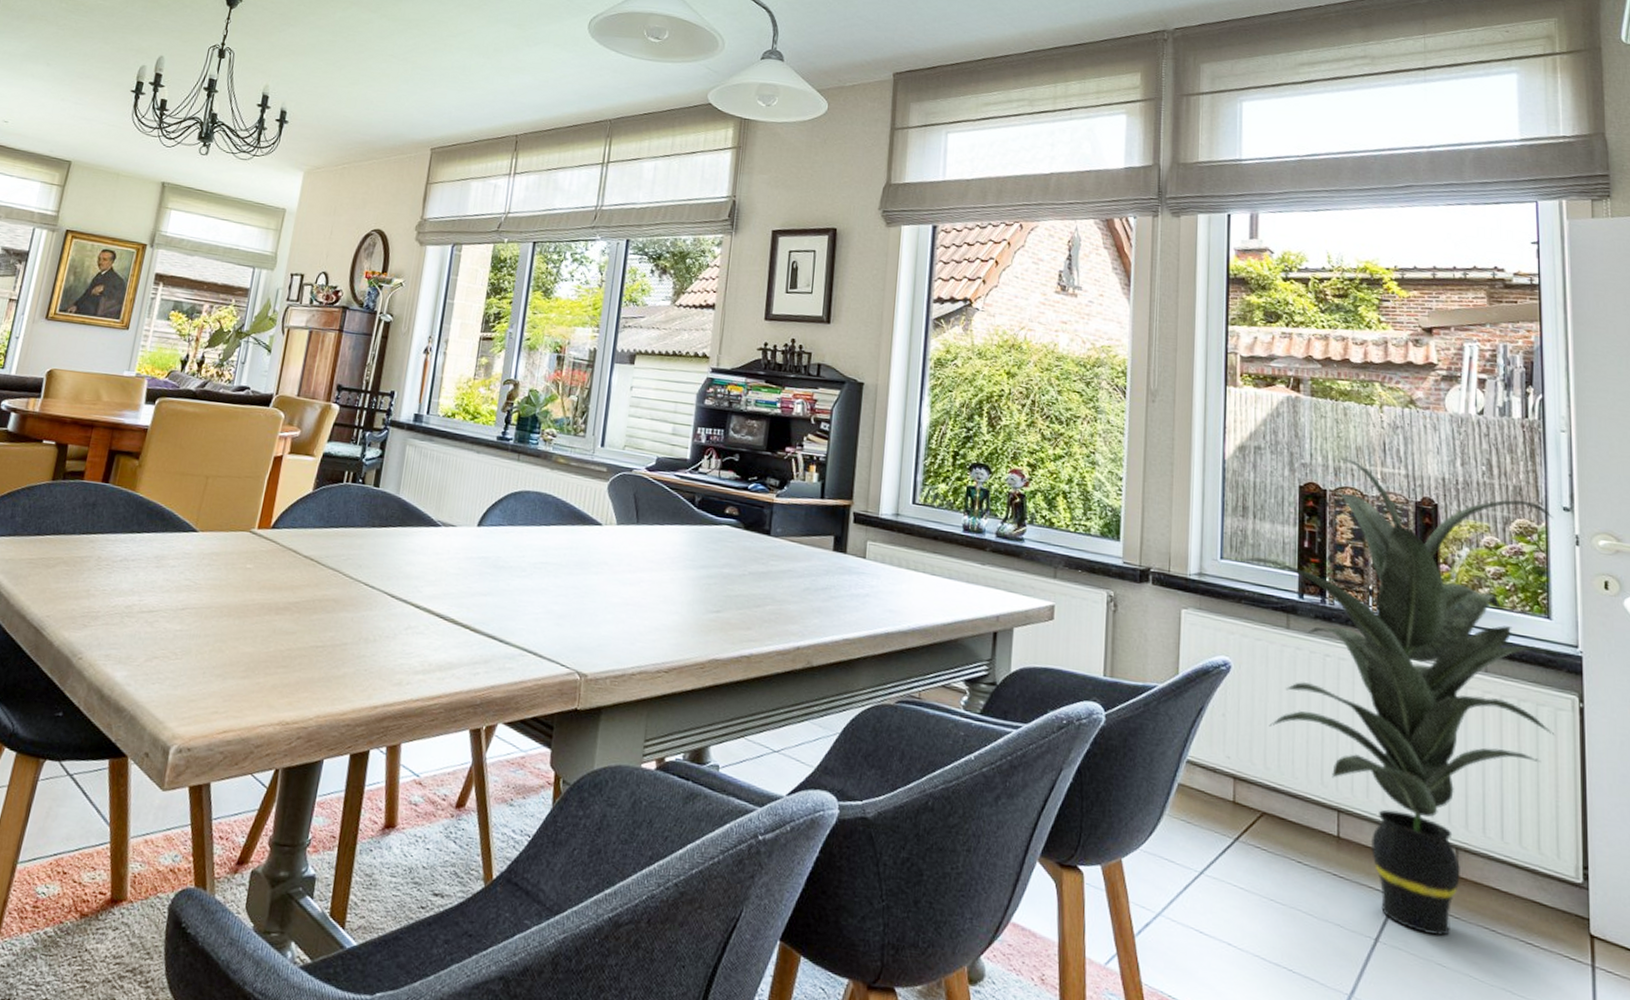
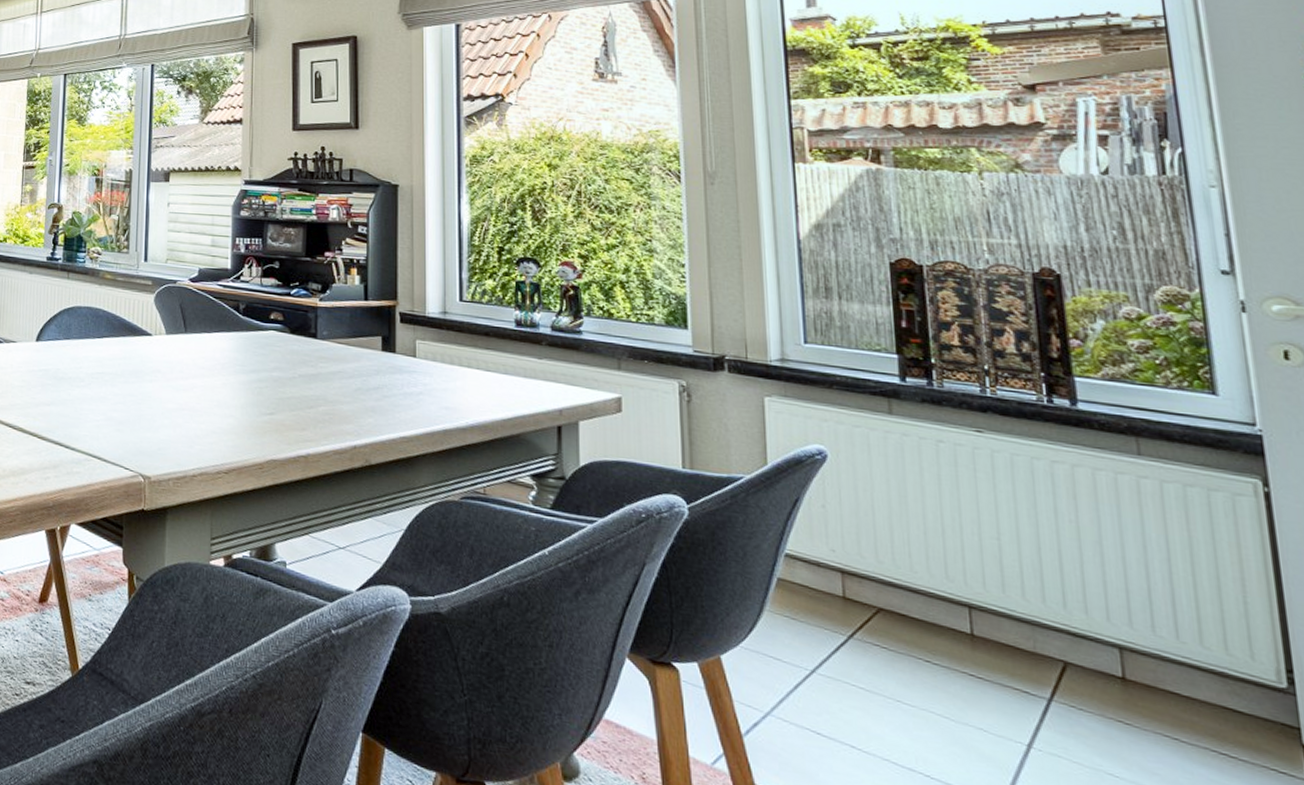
indoor plant: present [1238,457,1554,936] -> none [825,230,1233,744]

